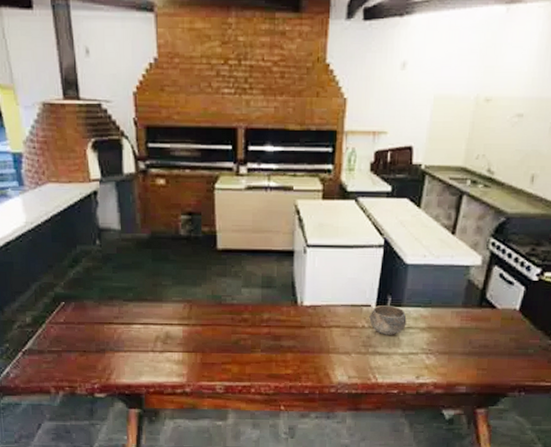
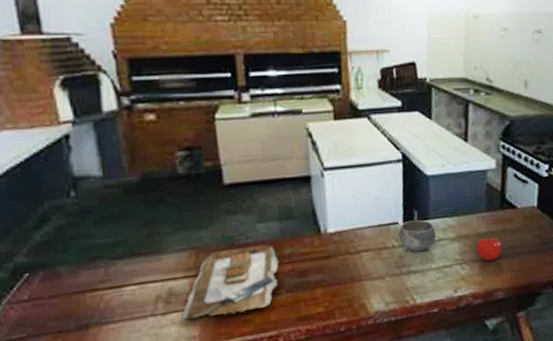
cutting board: none [175,306,257,362] -> present [182,244,279,320]
fruit: none [445,330,473,356] -> present [476,234,502,261]

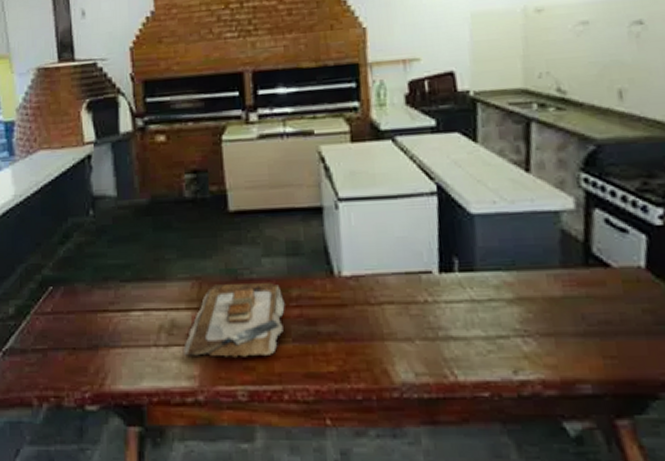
bowl: present [398,219,436,252] -> none [432,270,486,312]
fruit: present [476,234,502,261] -> none [545,301,588,338]

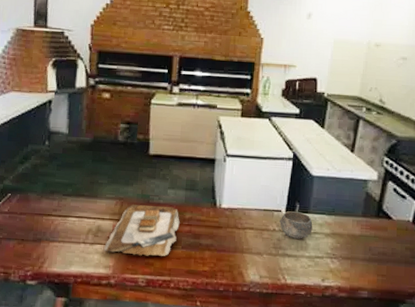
bowl: none [432,270,486,312] -> present [279,211,313,239]

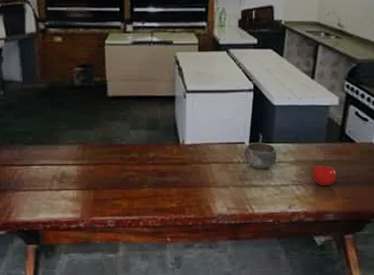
cutting board: present [104,205,180,256] -> none [70,147,144,198]
fruit: none [347,238,372,262] -> present [312,163,337,186]

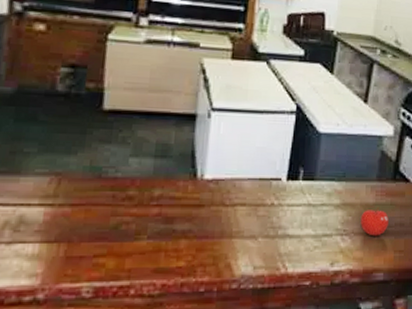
bowl: present [244,142,277,169] -> none [279,179,320,214]

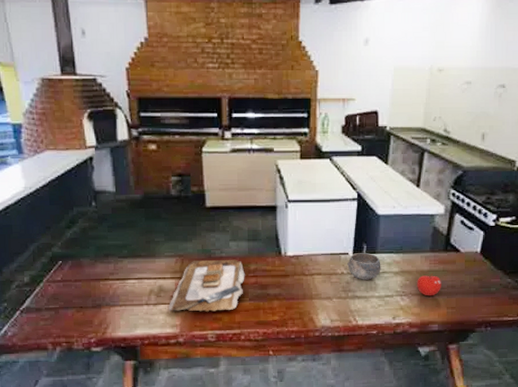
cutting board: none [28,181,146,254] -> present [169,259,245,312]
bowl: none [279,179,320,214] -> present [347,253,381,280]

